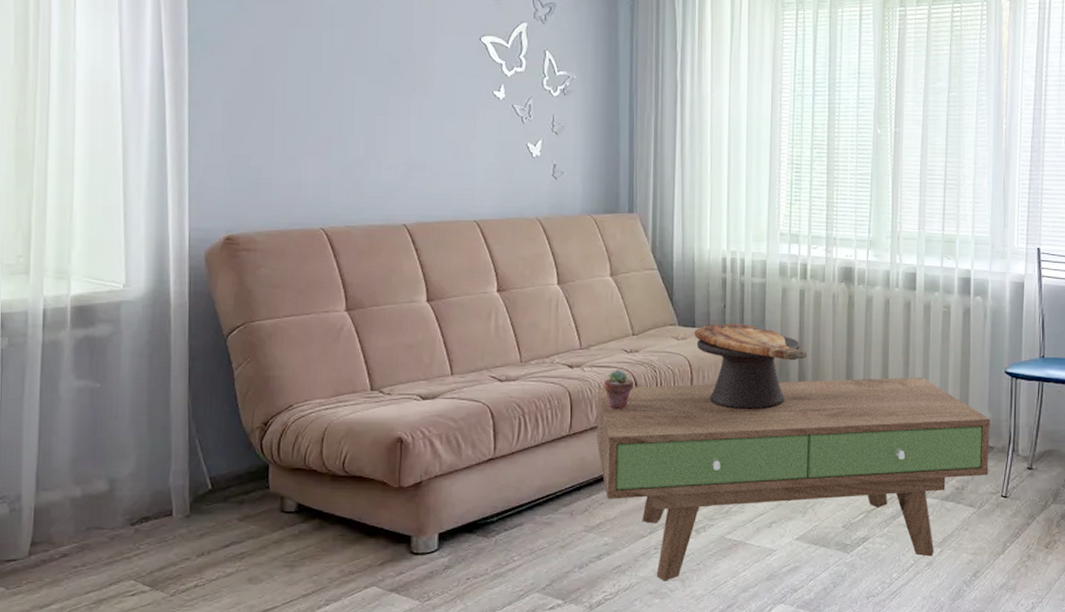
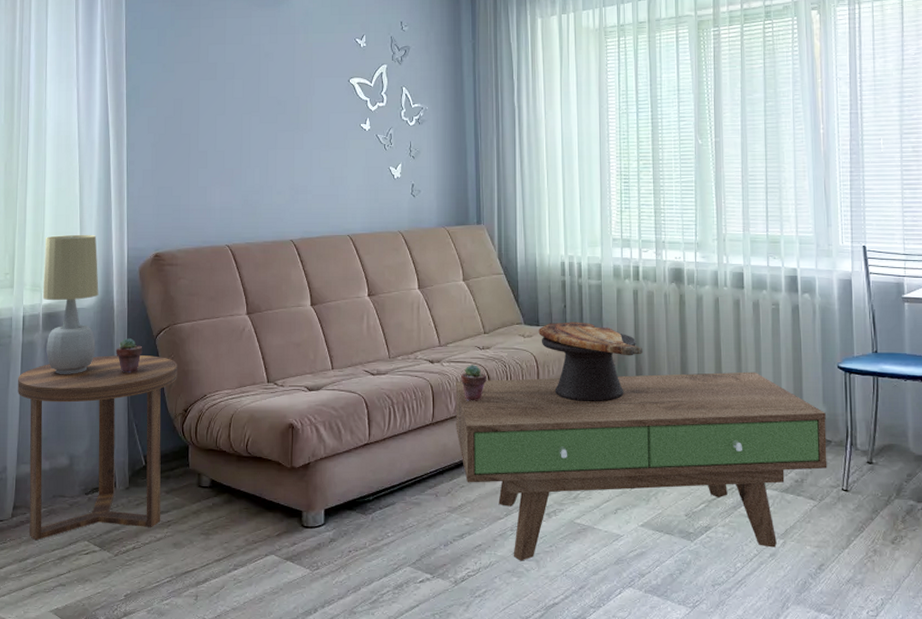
side table: none [36,358,255,582] -> present [18,355,178,541]
table lamp: none [71,209,150,381] -> present [42,234,99,374]
potted succulent: none [173,338,209,379] -> present [116,338,143,372]

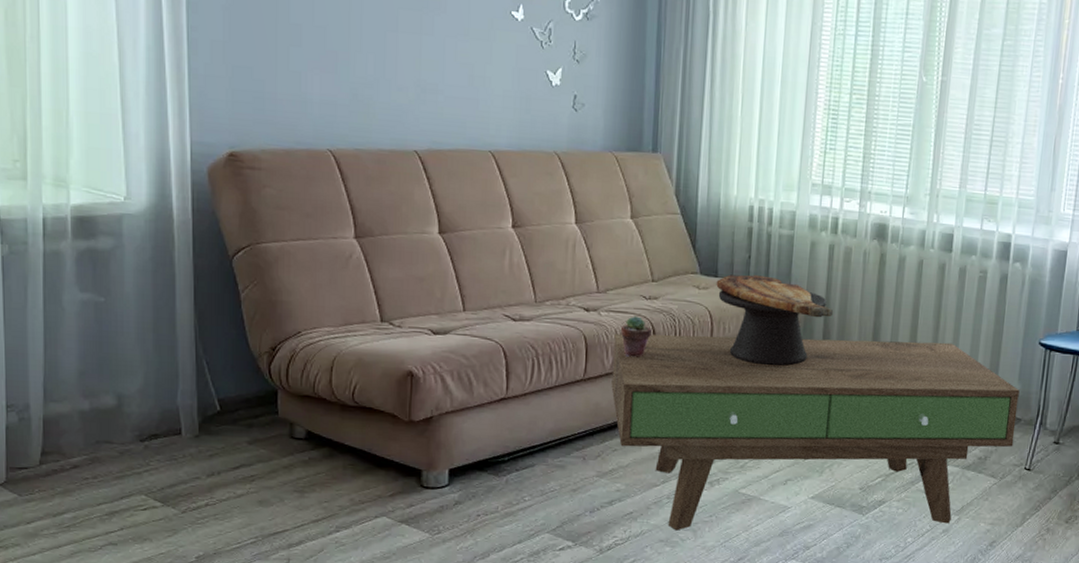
side table: present [18,355,178,541] -> none [40,275,262,493]
table lamp: present [42,234,99,374] -> none [70,116,151,296]
potted succulent: present [116,338,143,372] -> none [177,256,215,299]

